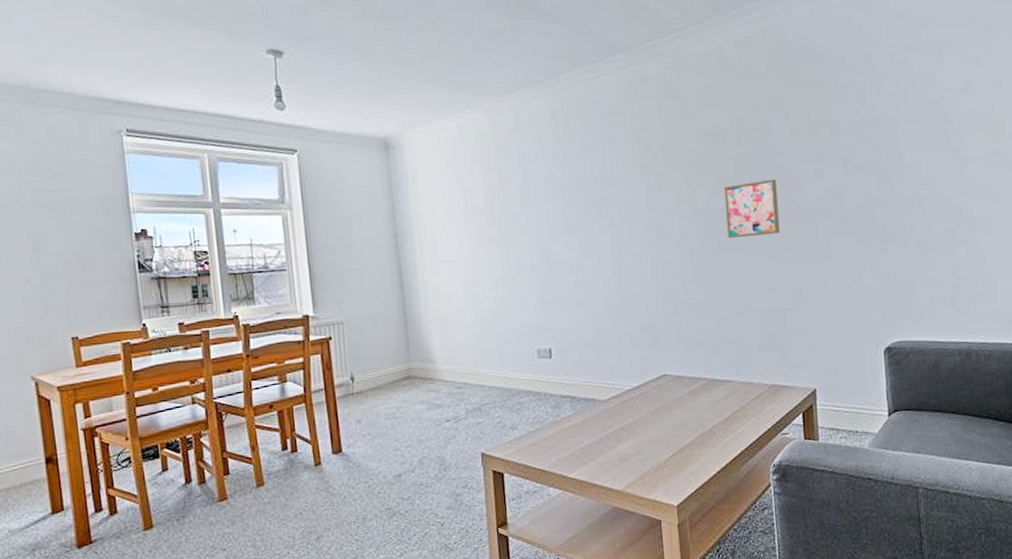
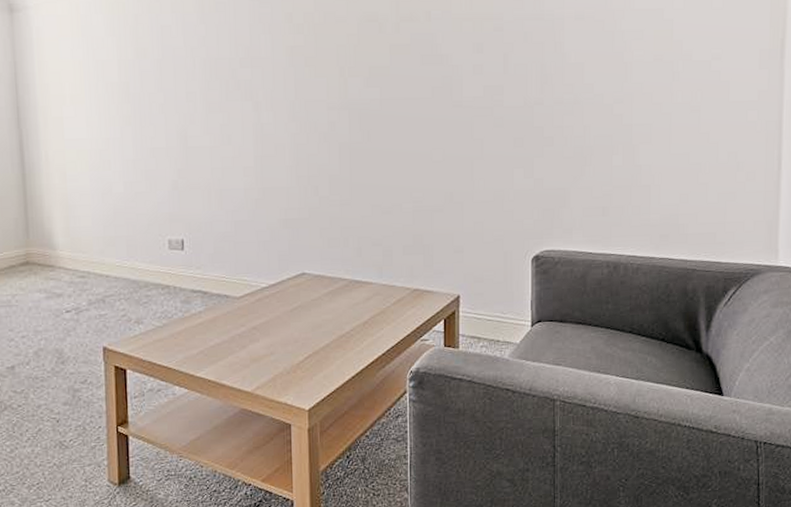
wall art: present [724,179,780,239] -> none [378,72,433,133]

